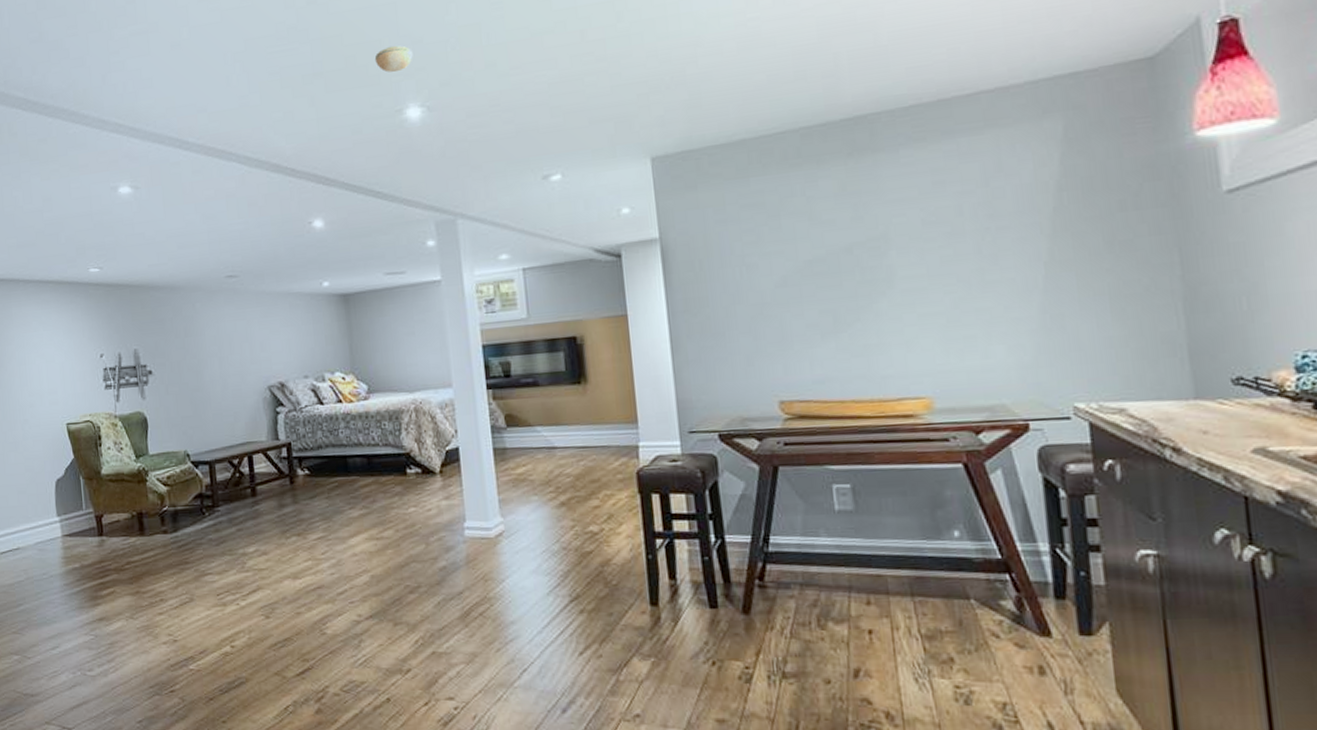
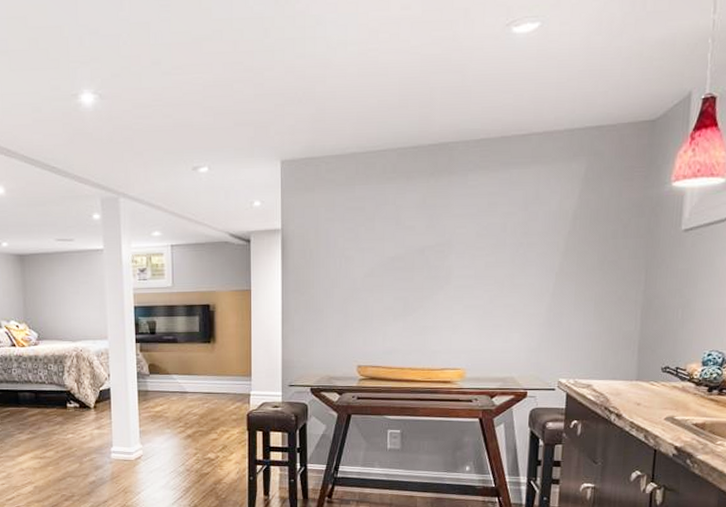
smoke detector: present [374,45,413,73] -> none [55,33,89,59]

